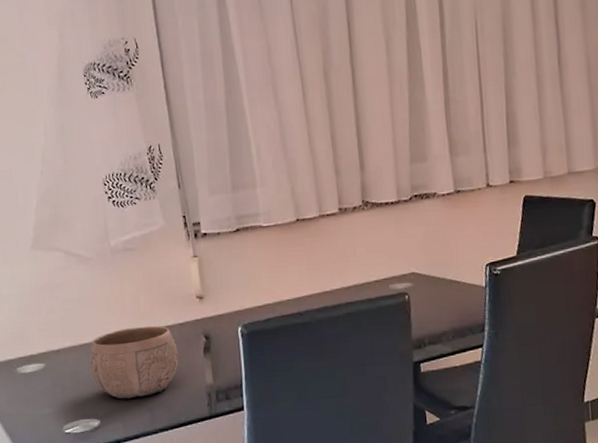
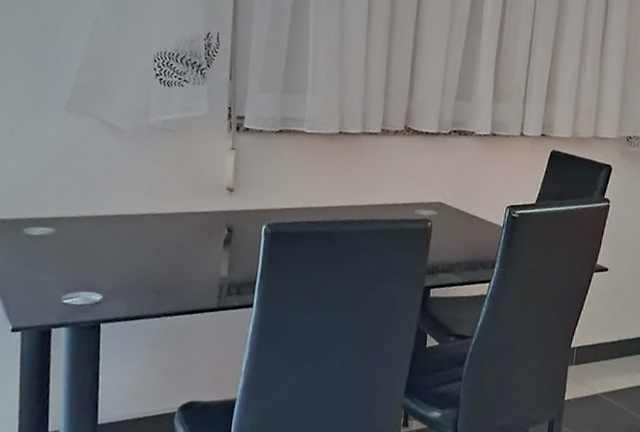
bowl: present [89,326,179,399] -> none [102,207,198,279]

